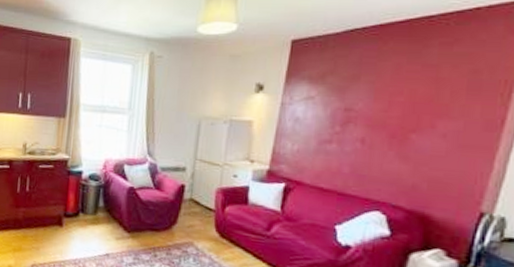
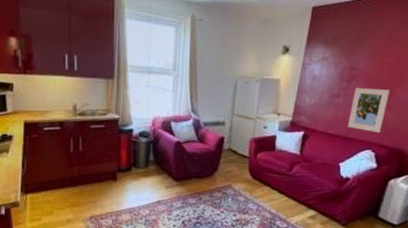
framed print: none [344,133,402,190] -> present [347,88,390,133]

